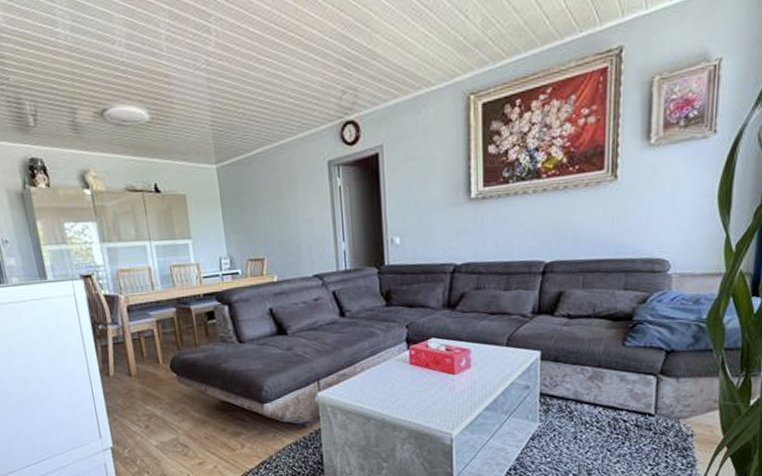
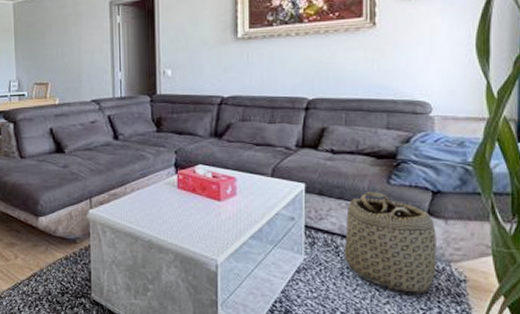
basket: none [577,355,668,451] -> present [344,192,436,293]

